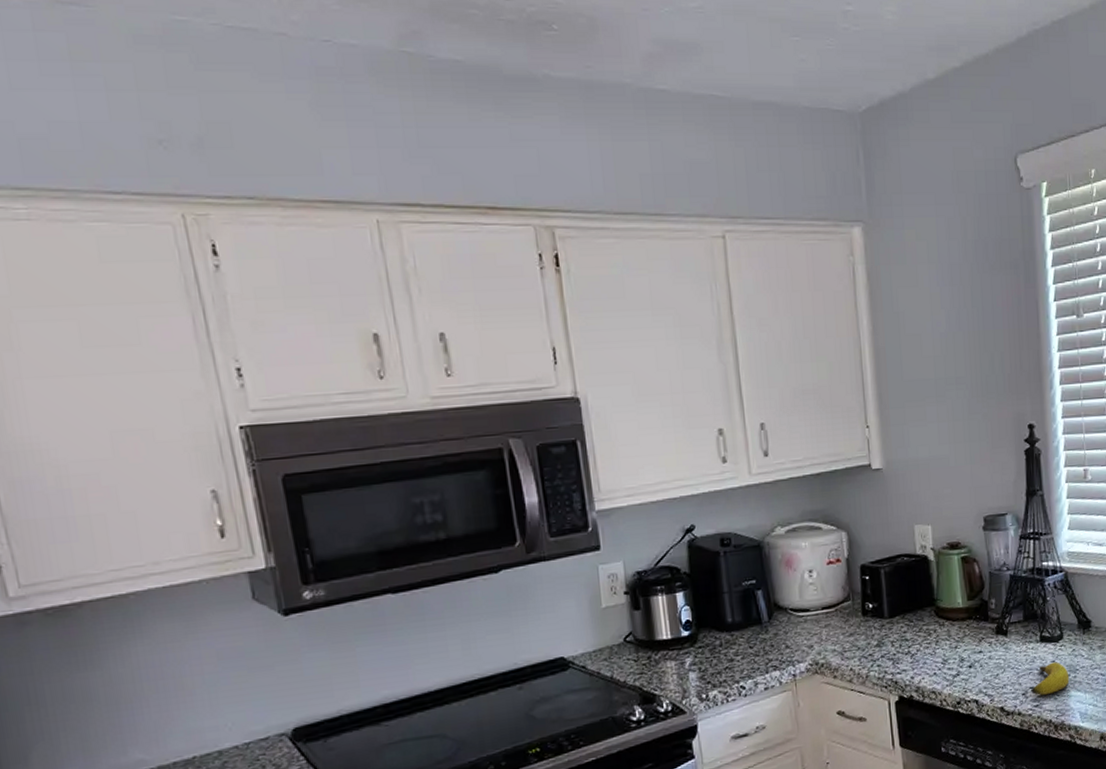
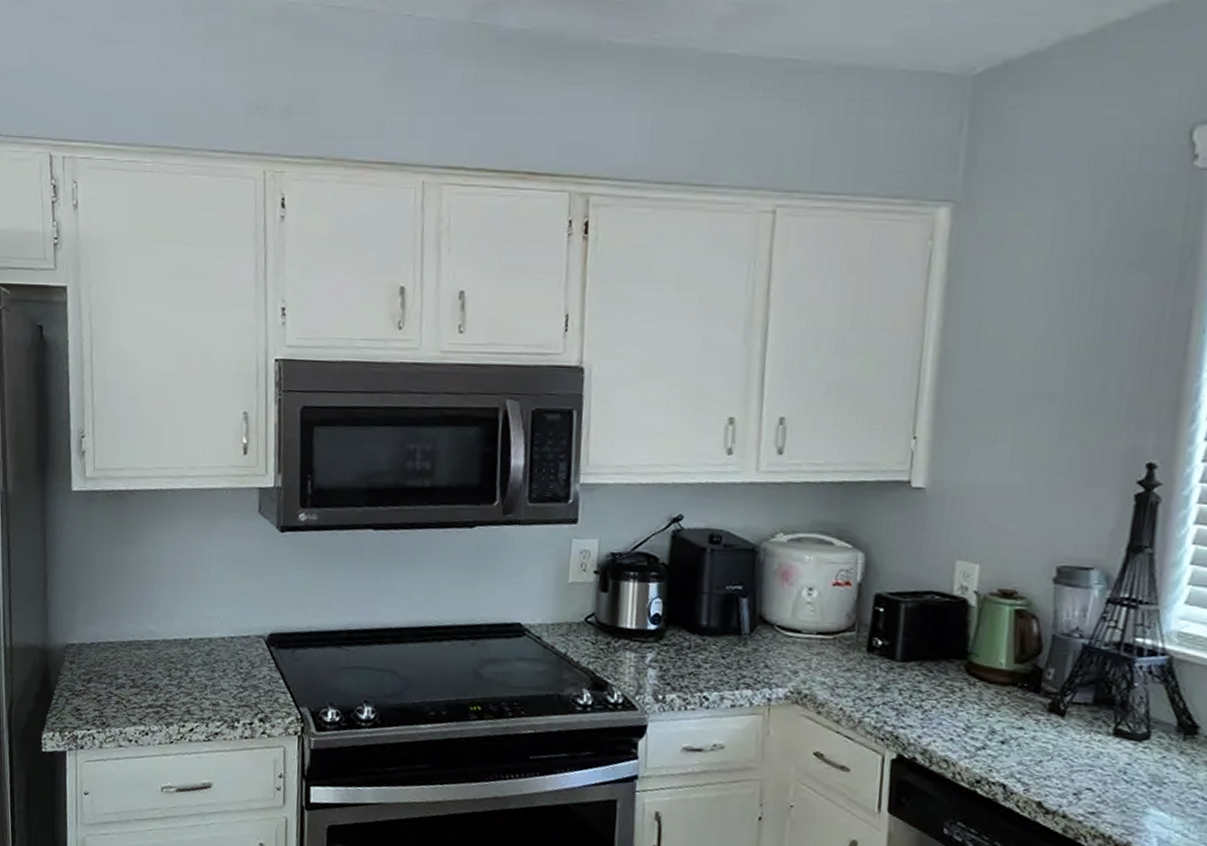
banana: present [1031,662,1070,696] -> none [1087,765,1151,804]

